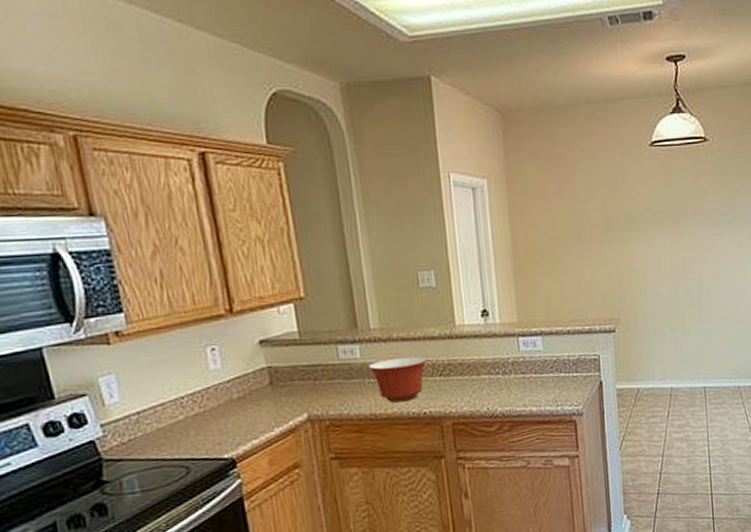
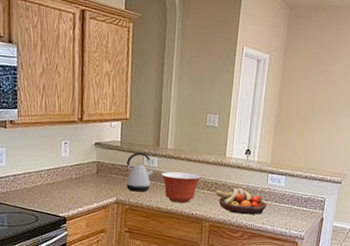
kettle: none [312,341,357,400] -> present [124,152,154,192]
fruit bowl: none [450,363,526,400] -> present [215,187,267,215]

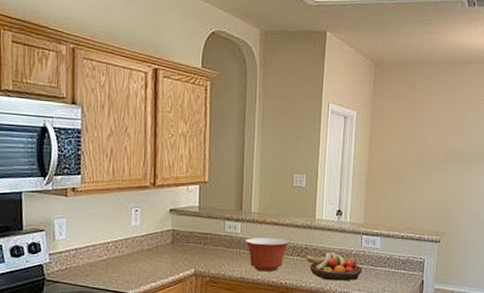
kettle: present [124,152,154,192] -> none [203,217,236,262]

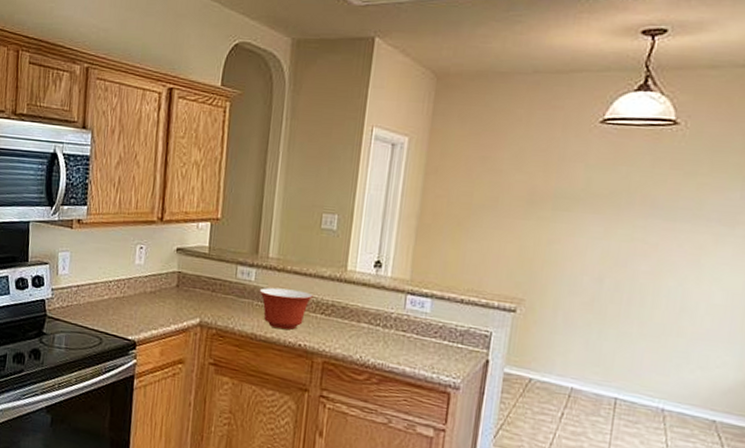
fruit bowl: present [305,252,363,281] -> none [331,312,405,351]

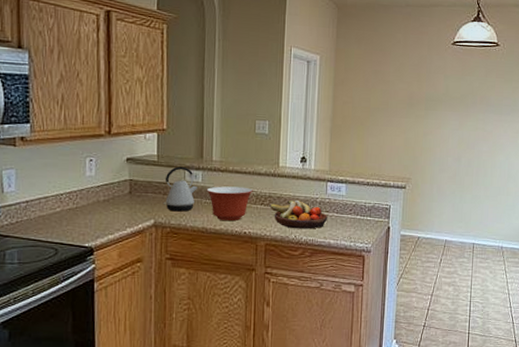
kettle: none [210,261,250,313] -> present [163,166,197,212]
fruit bowl: none [331,312,405,351] -> present [269,199,328,229]

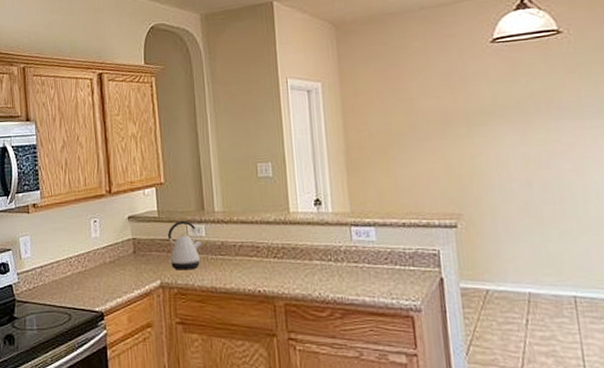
mixing bowl: present [206,186,253,221] -> none [211,238,263,279]
fruit bowl: present [269,199,328,229] -> none [284,249,358,285]

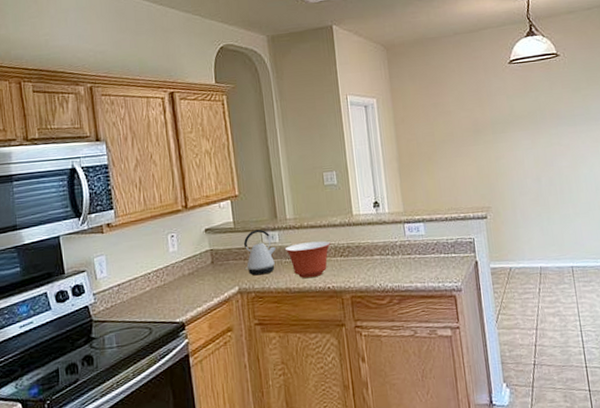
mixing bowl: none [211,238,263,279] -> present [284,241,331,278]

